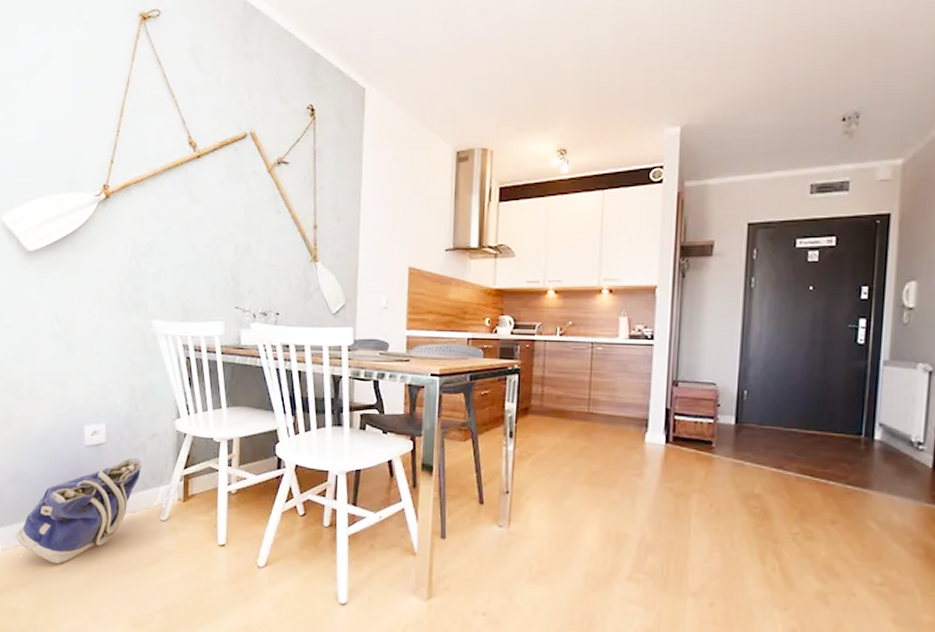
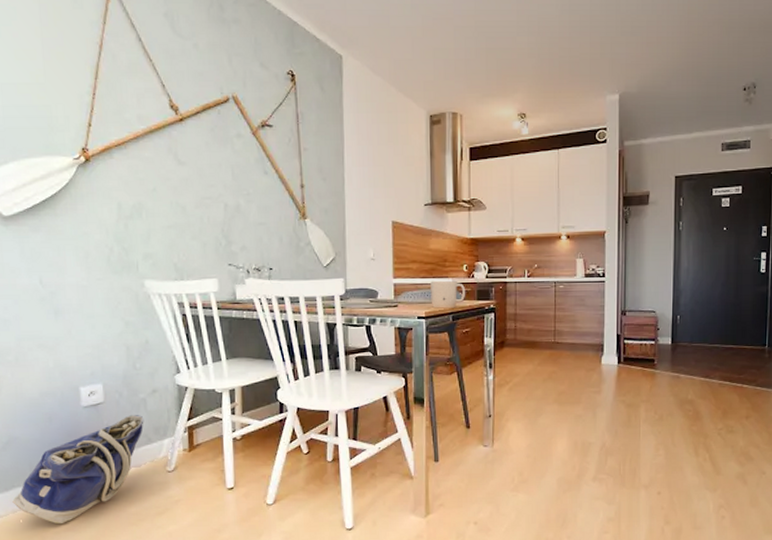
mug: none [446,334,487,367] -> present [430,280,466,309]

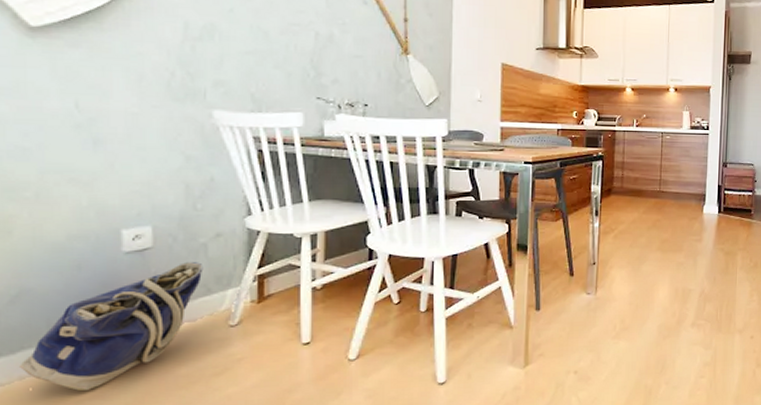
mug: present [430,280,466,309] -> none [539,126,575,154]

